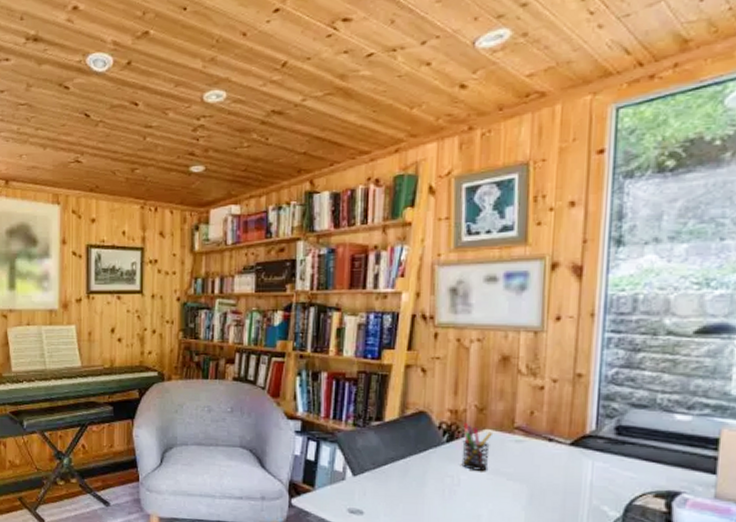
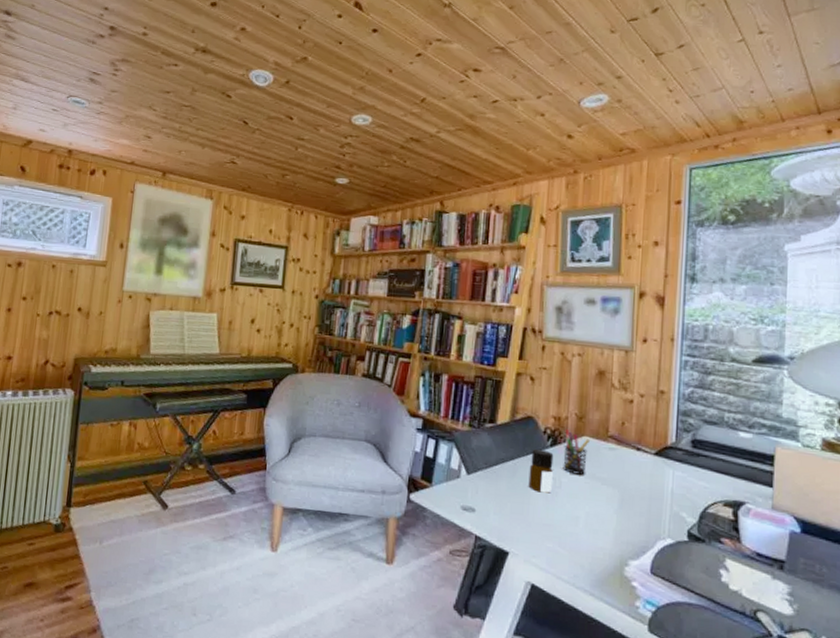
bottle: none [422,446,451,492] -> present [528,449,554,494]

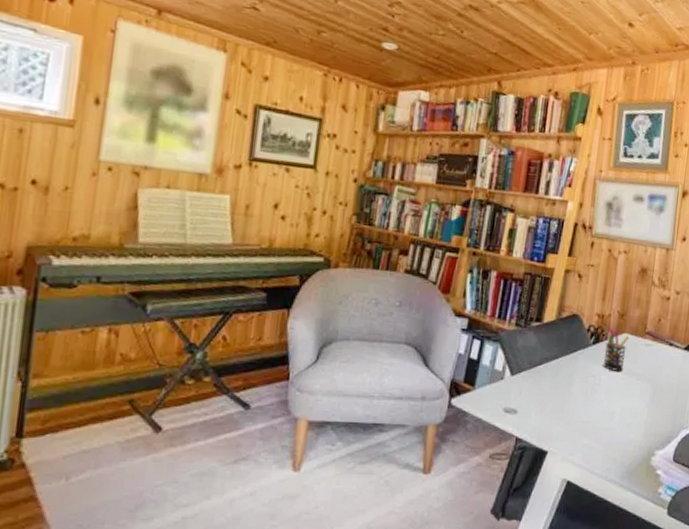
bottle: present [528,449,554,494] -> none [570,347,595,391]

